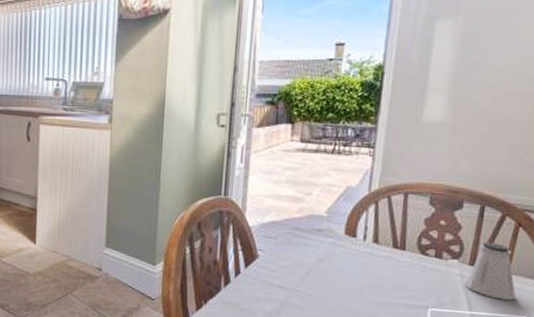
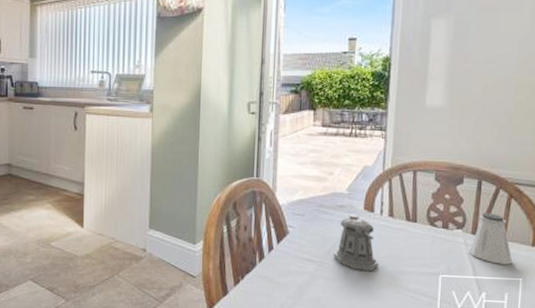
pepper shaker: none [307,238,359,301] -> present [333,214,378,271]

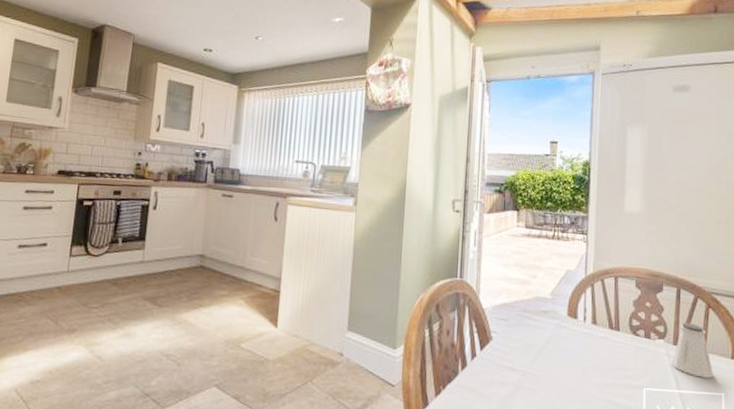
pepper shaker: present [333,214,378,271] -> none [537,320,583,382]

